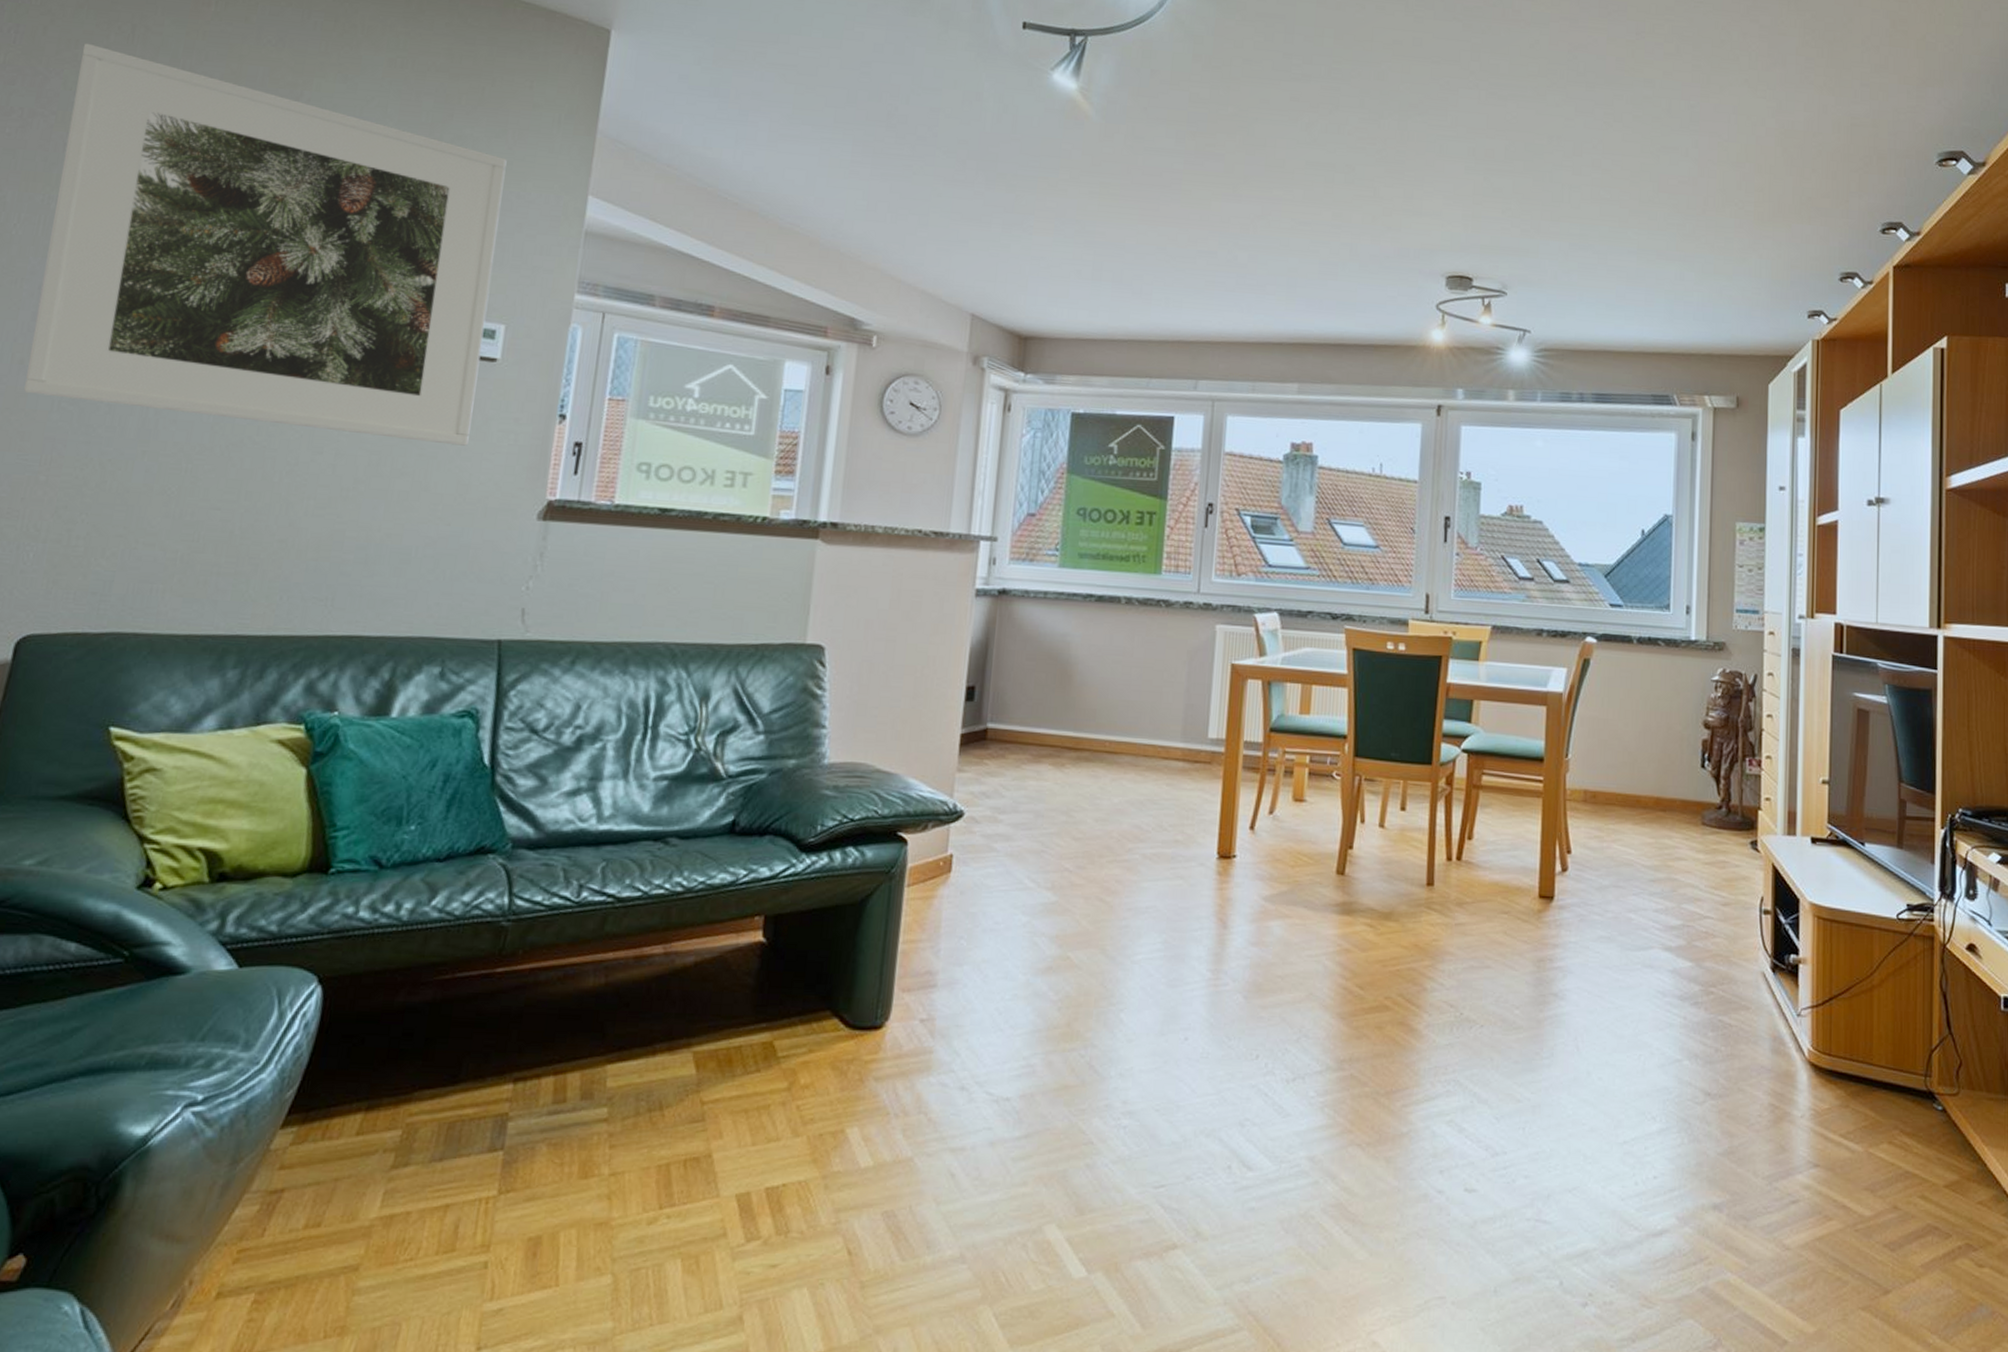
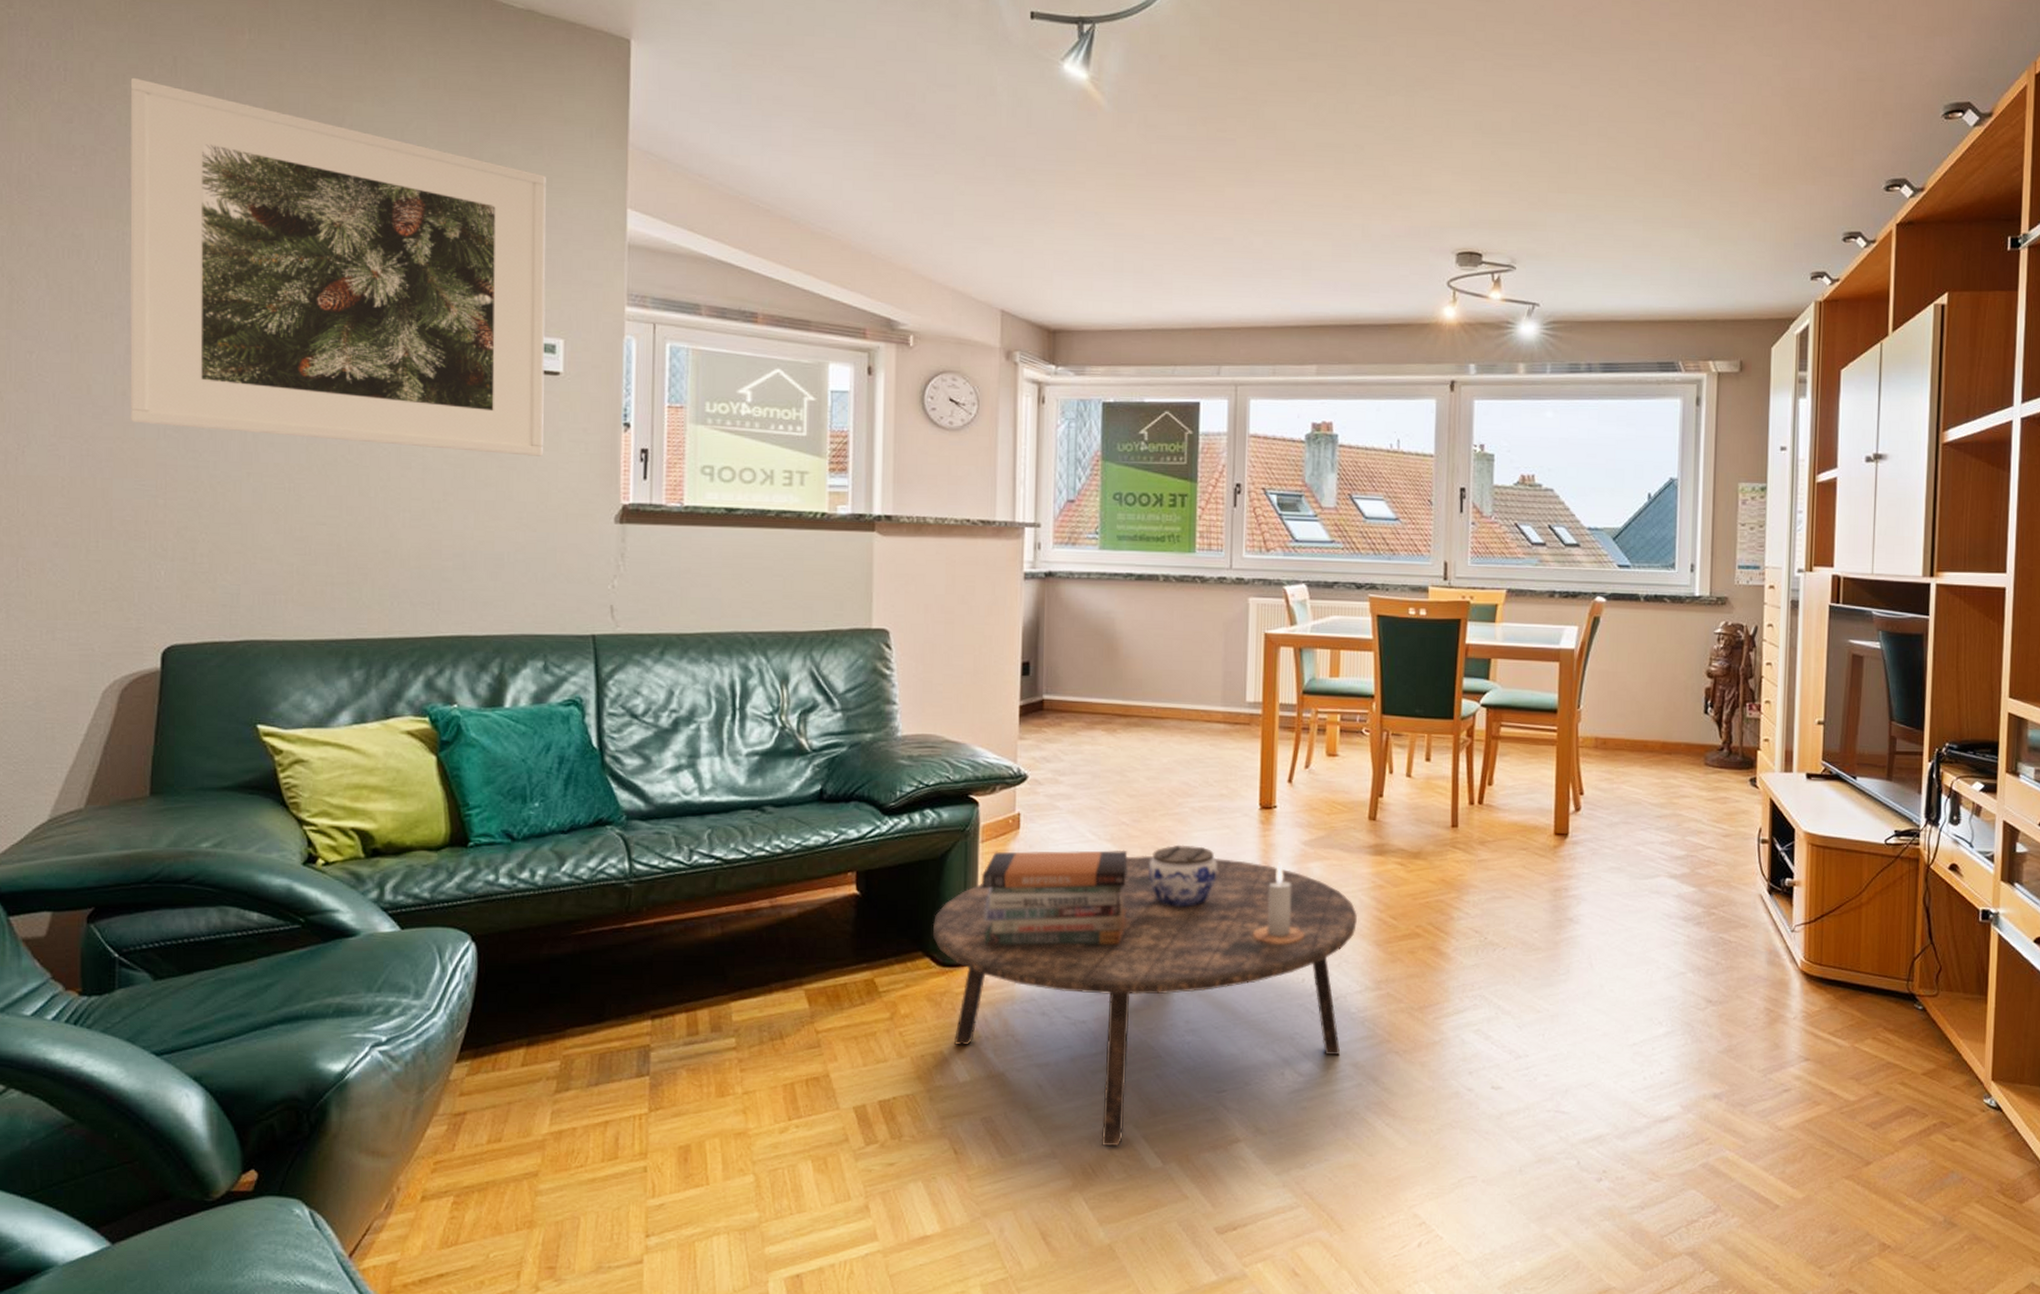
coffee table: none [844,906,1320,1250] -> present [933,855,1357,1146]
book stack: none [901,897,1069,1009] -> present [981,850,1129,945]
jar: none [1090,896,1168,968] -> present [1148,844,1217,908]
candle: none [1202,919,1262,1015] -> present [1252,862,1305,944]

